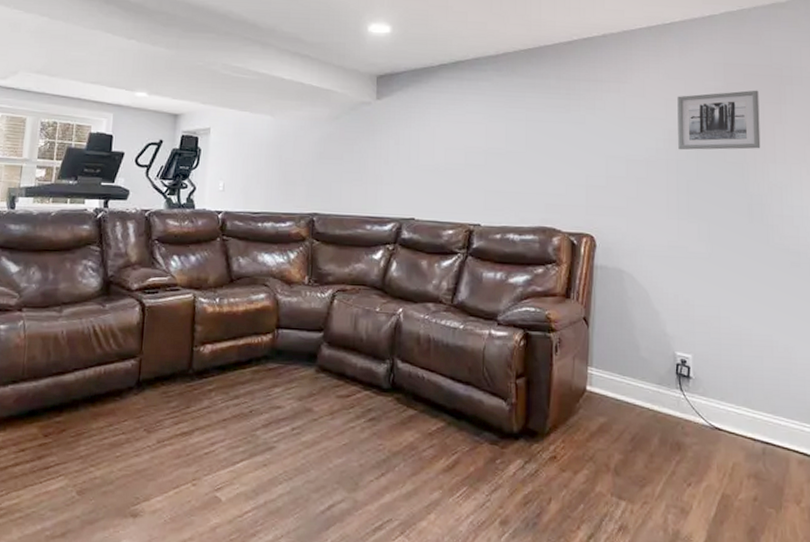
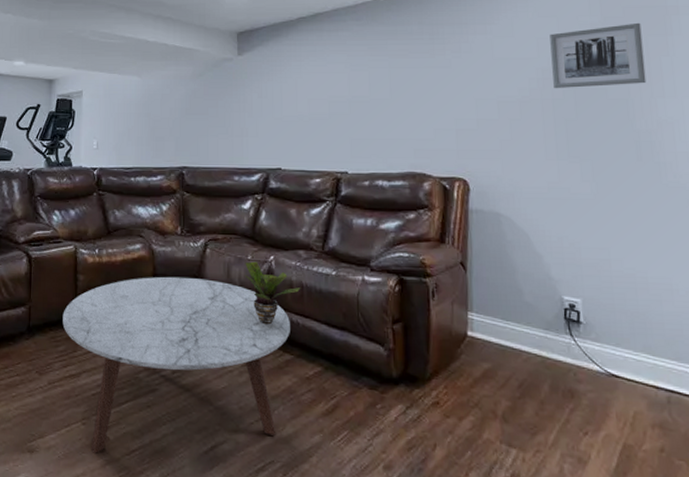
coffee table: none [176,328,415,516] -> present [62,276,290,453]
potted plant: none [371,313,428,379] -> present [244,261,301,325]

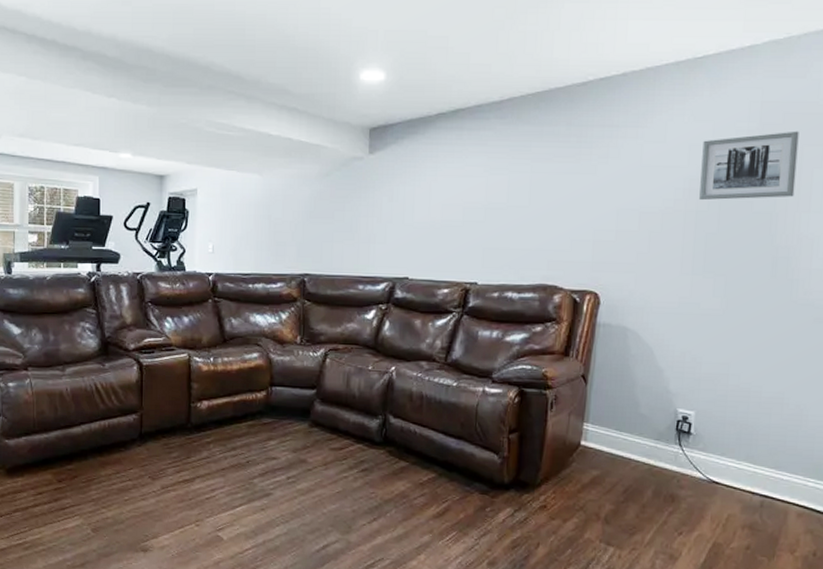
coffee table: present [62,276,290,453] -> none [176,385,408,552]
potted plant: present [244,261,301,325] -> none [363,371,421,434]

